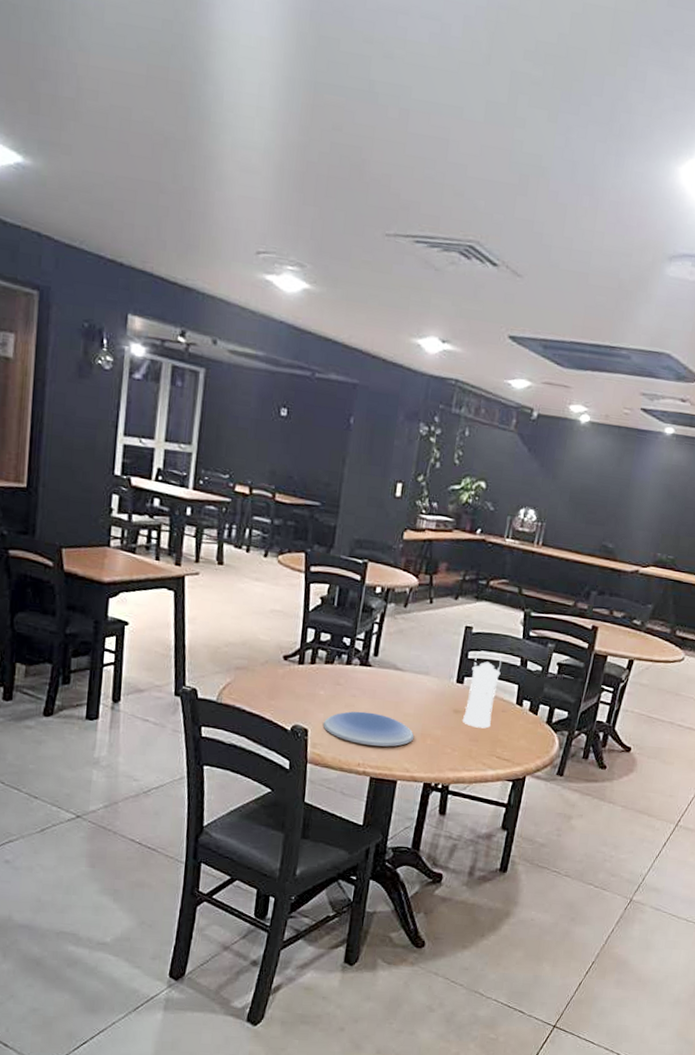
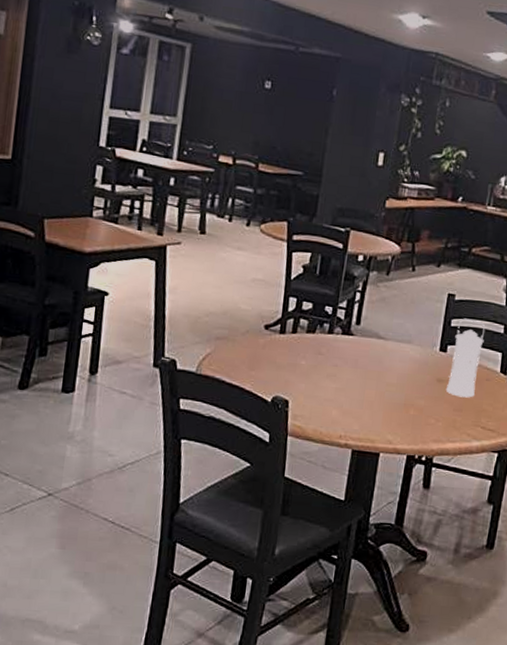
plate: present [323,711,414,747] -> none [304,381,397,418]

